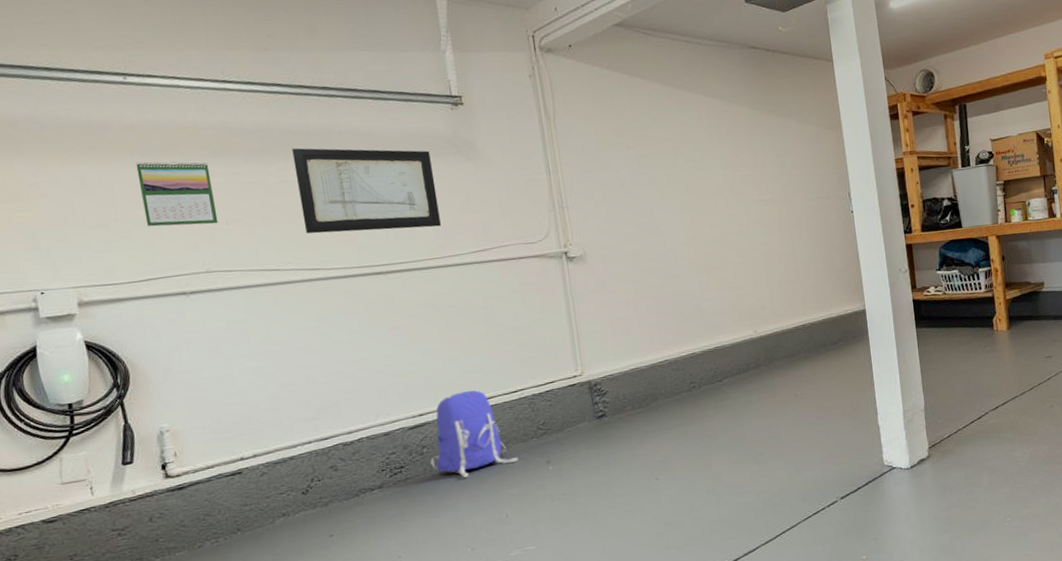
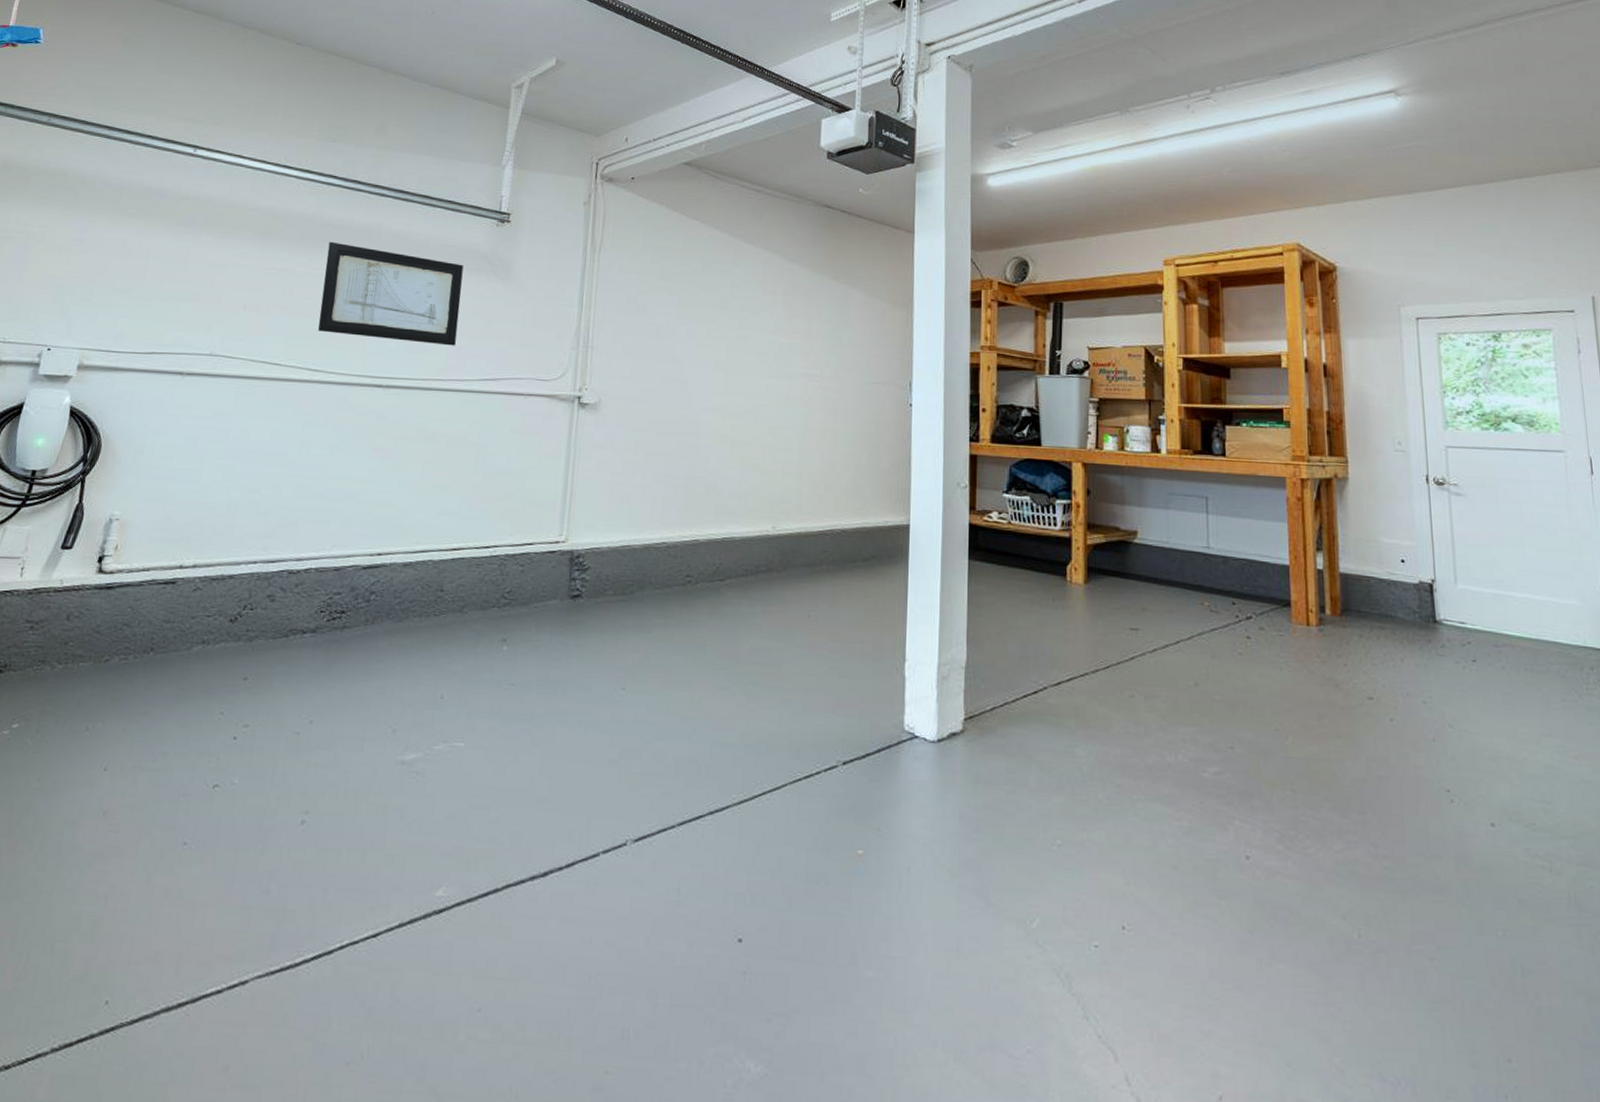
calendar: present [136,161,219,227] -> none [168,233,245,307]
backpack: present [430,389,519,478] -> none [374,536,472,640]

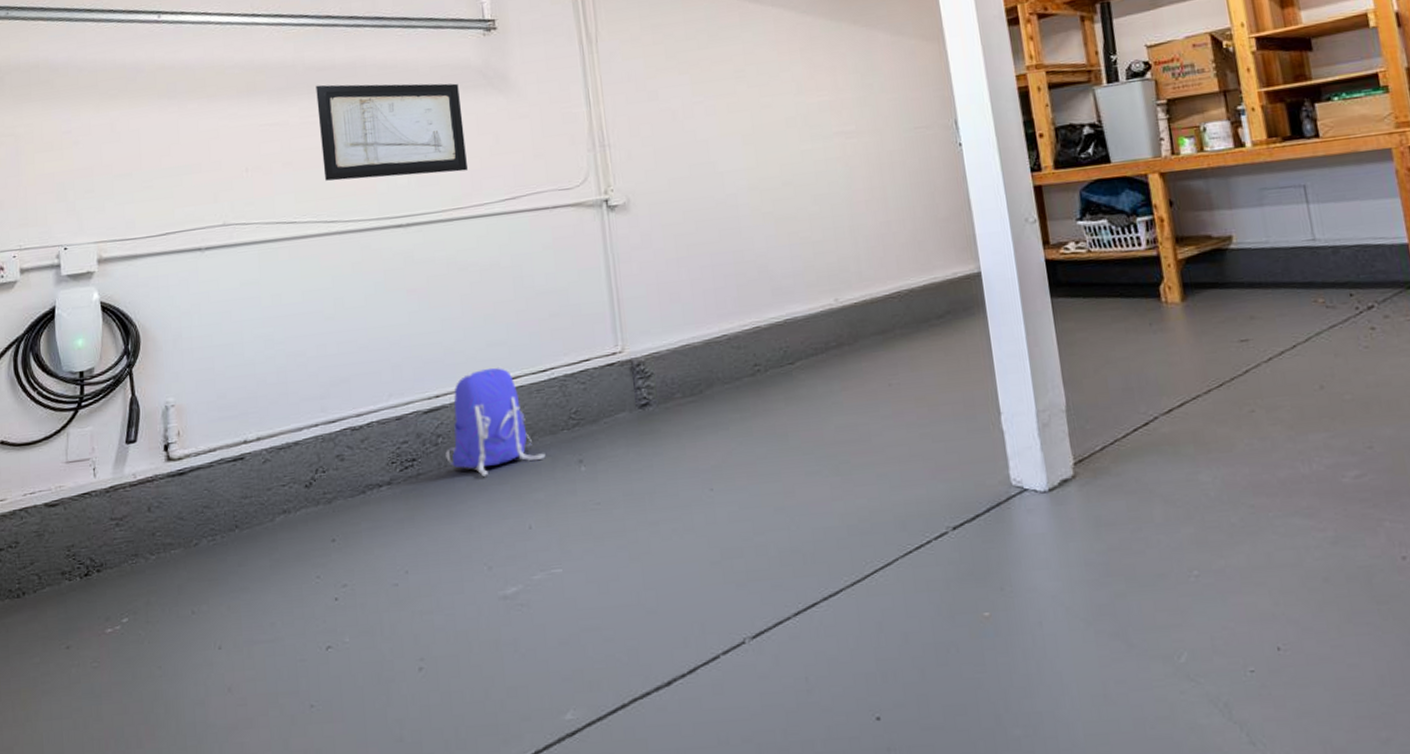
backpack: none [374,536,472,640] -> present [445,366,546,477]

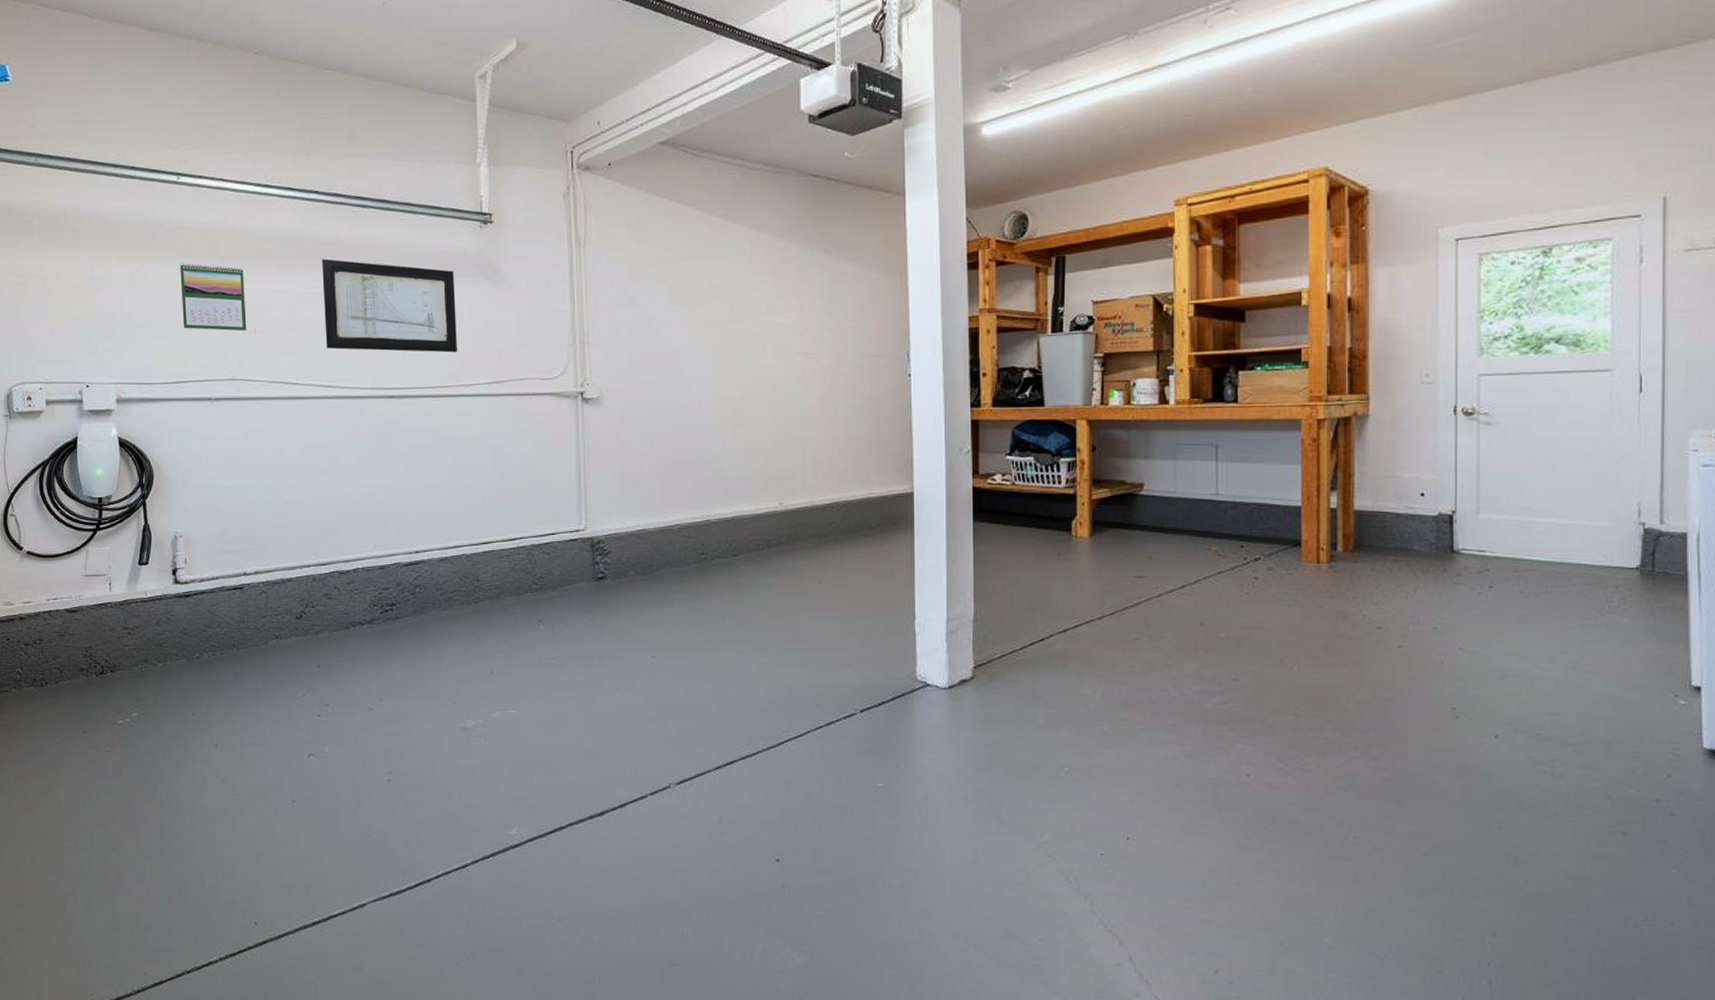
calendar: none [163,103,238,175] -> present [180,263,247,331]
backpack: present [445,366,546,477] -> none [421,531,510,625]

